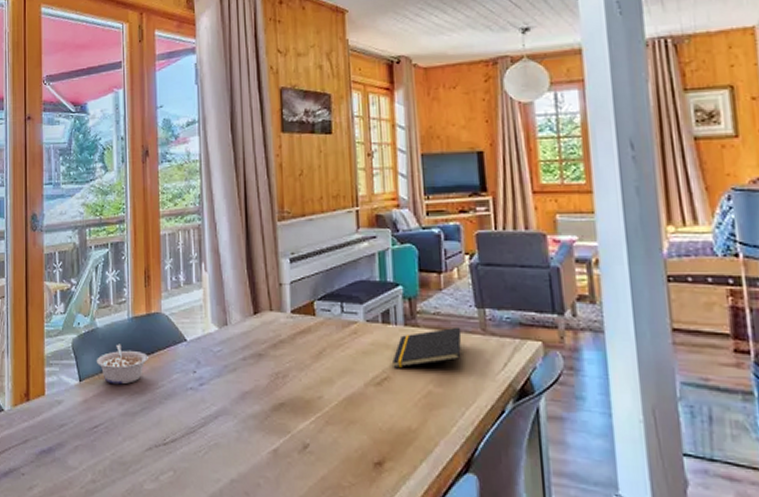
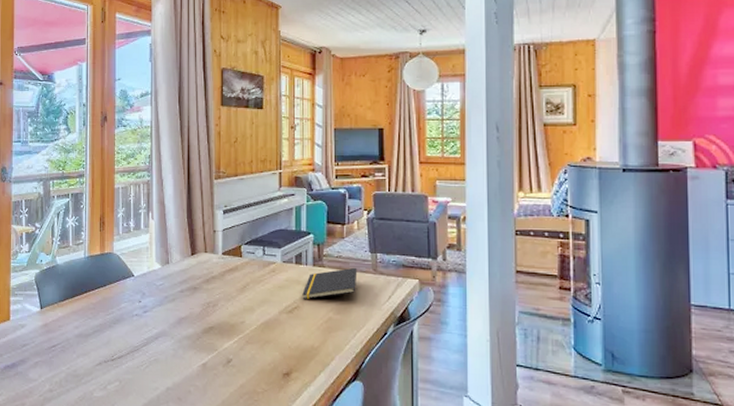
legume: present [97,344,148,385] -> none [56,278,101,312]

